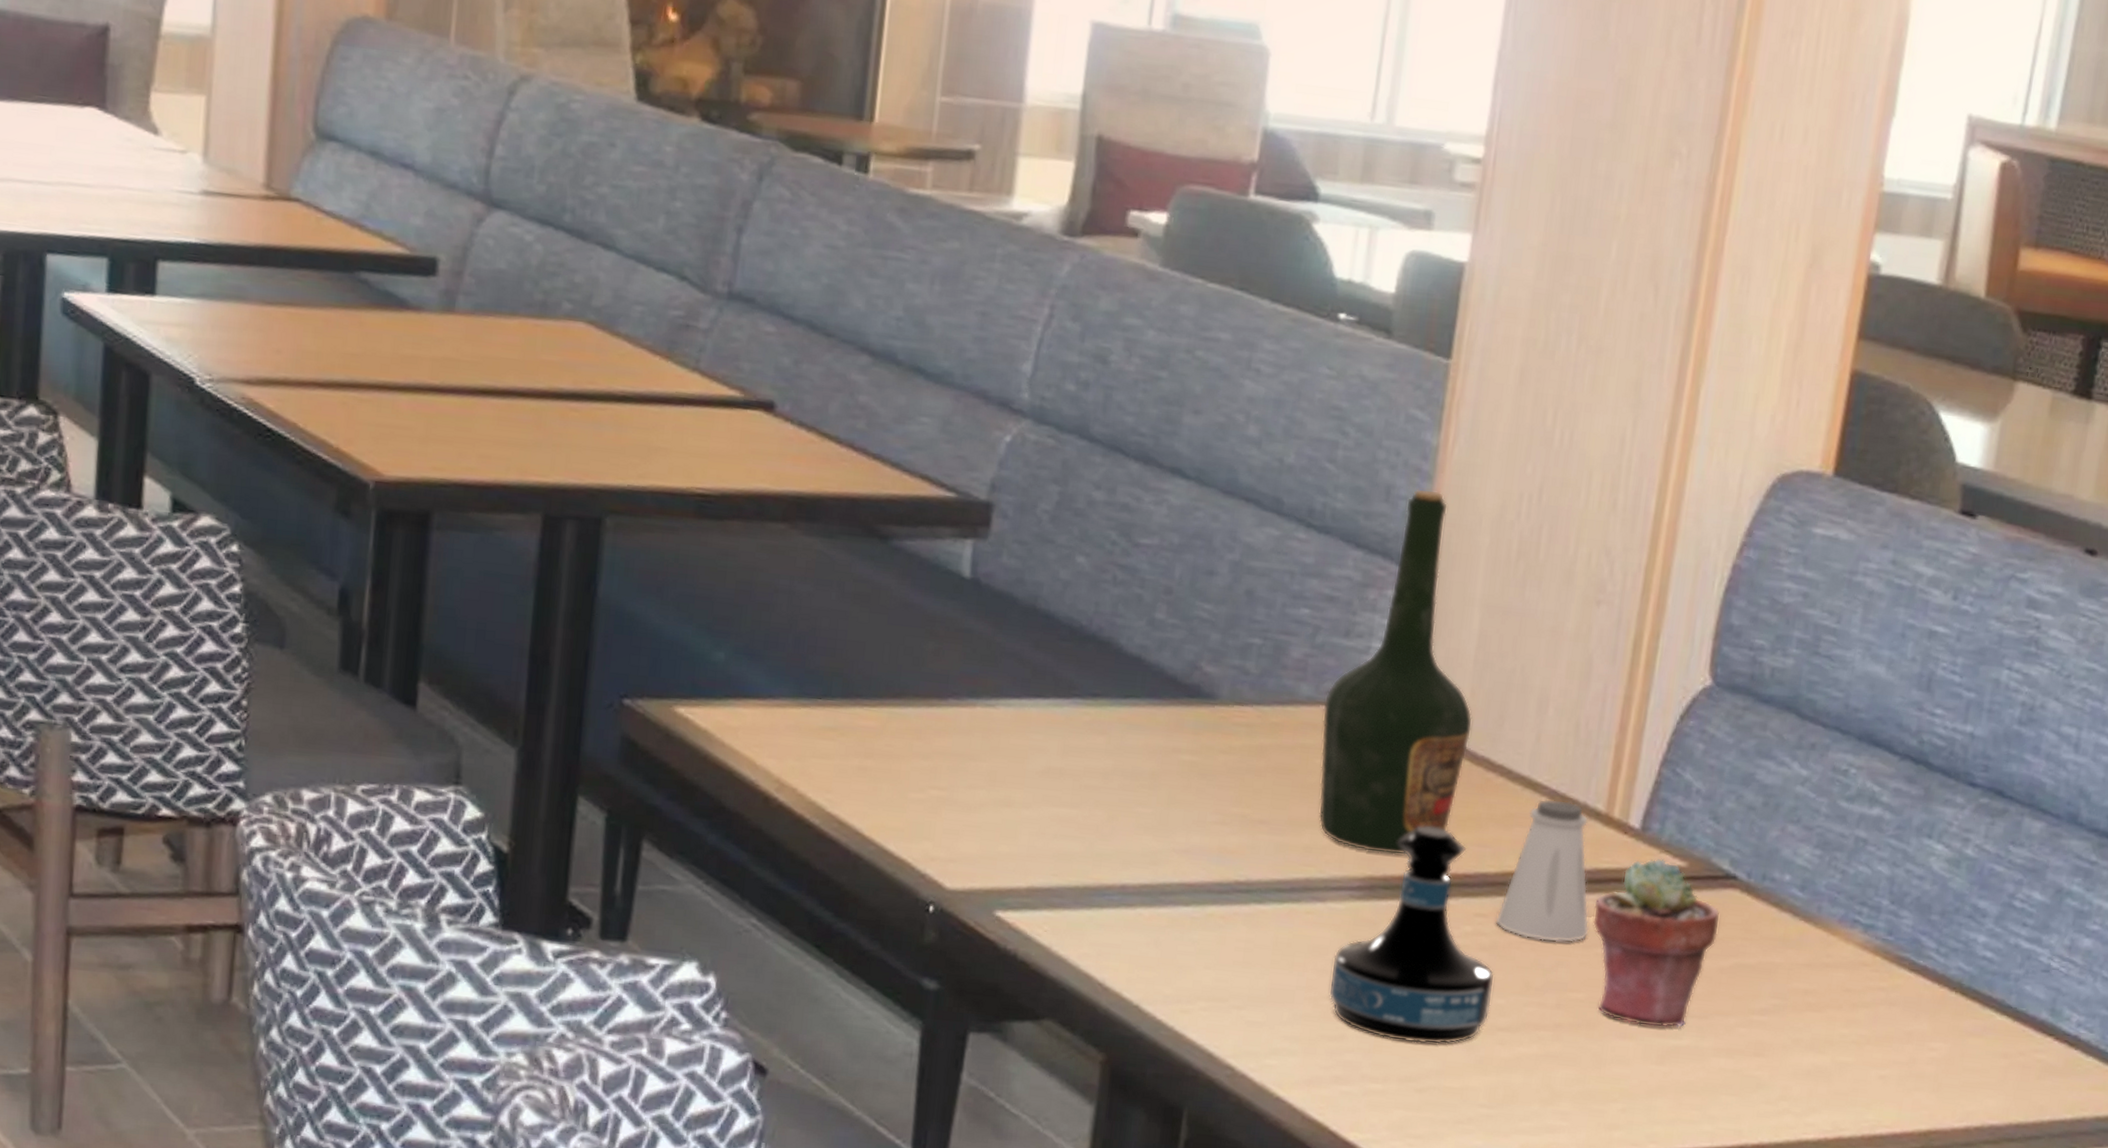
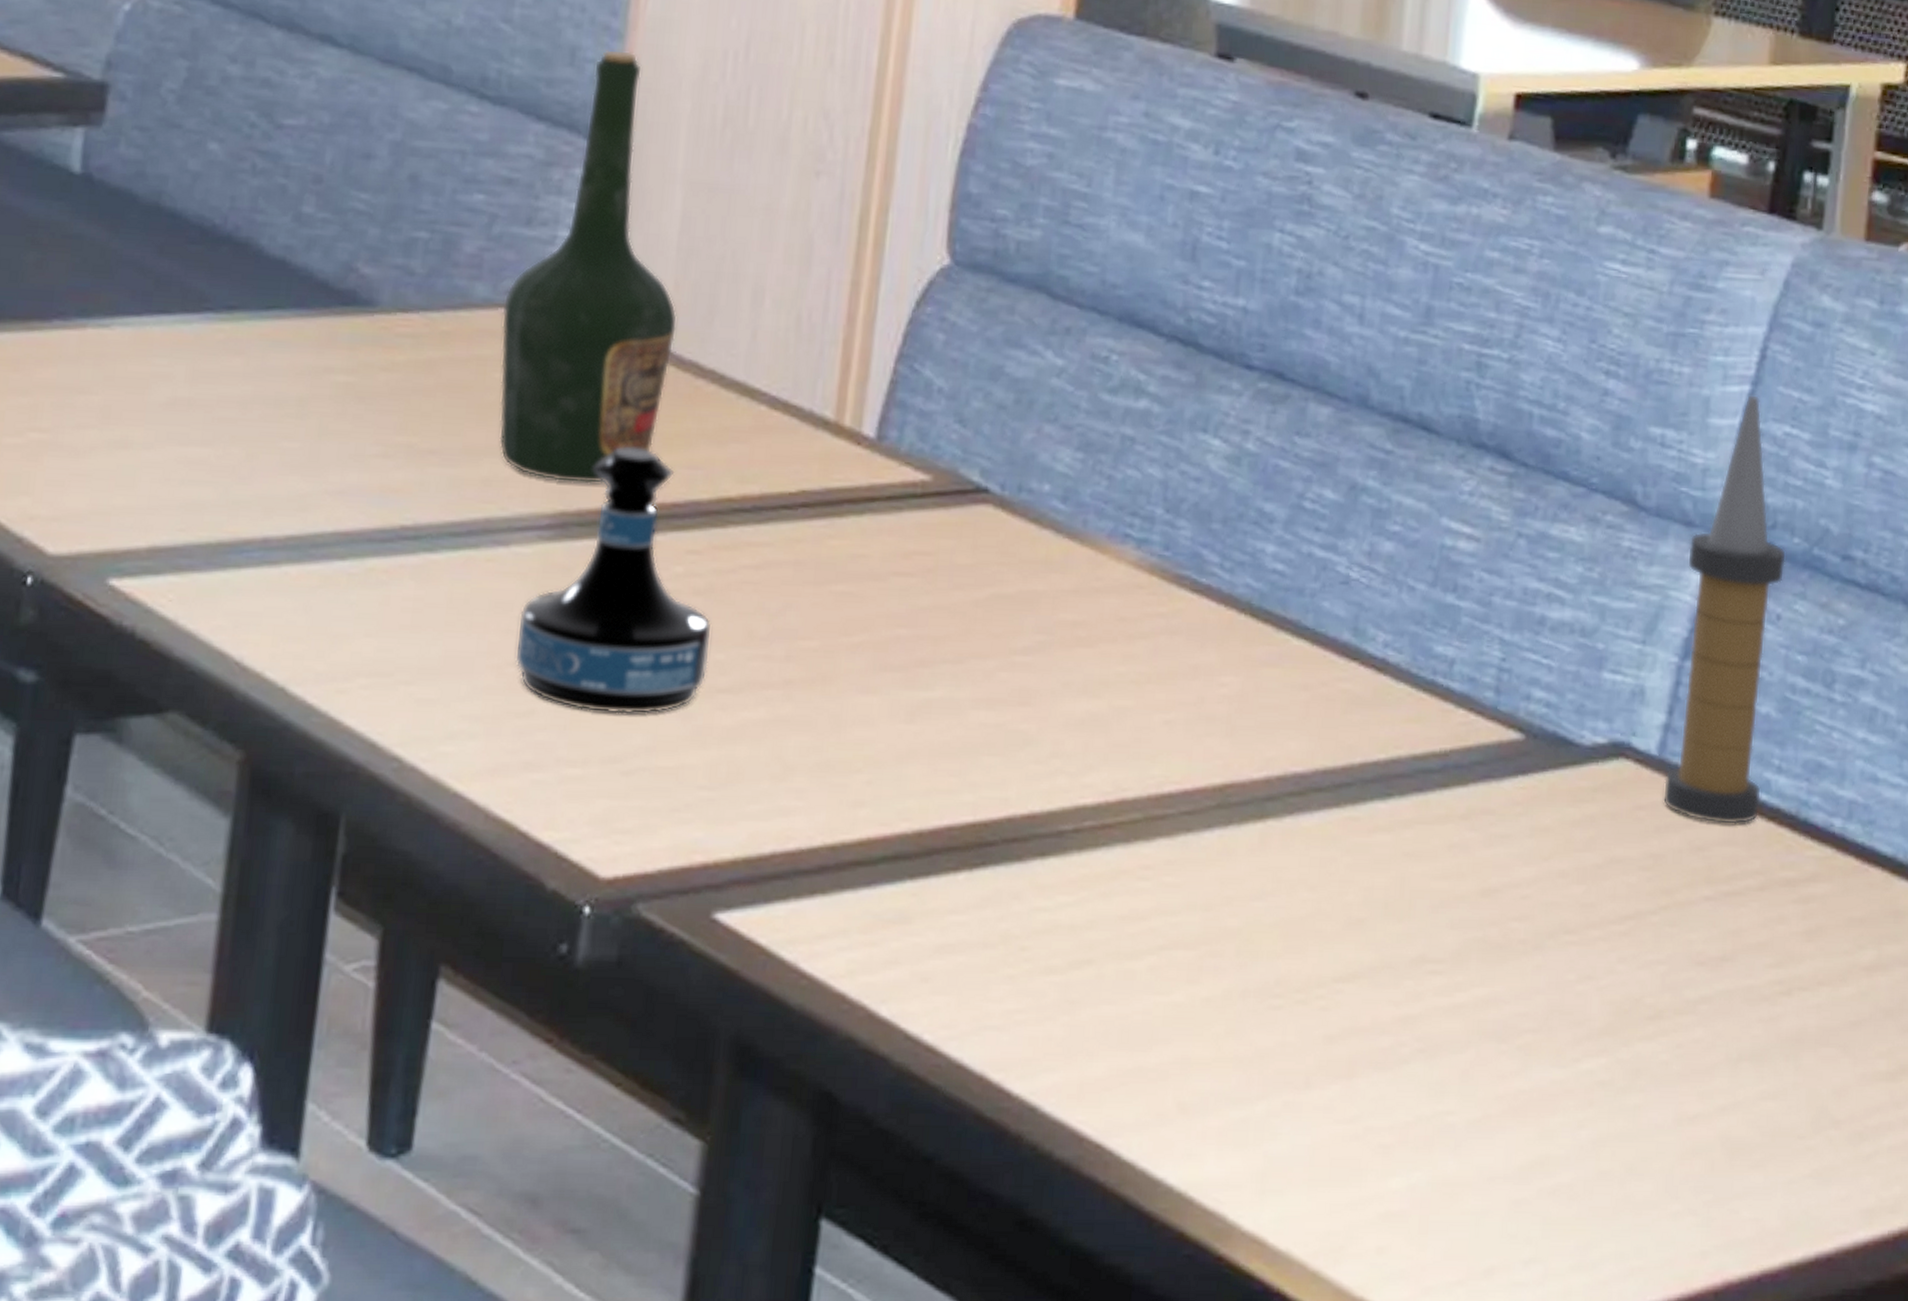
saltshaker: present [1496,798,1590,943] -> none [711,407,821,581]
potted succulent: present [1592,858,1721,1028] -> none [824,472,973,678]

